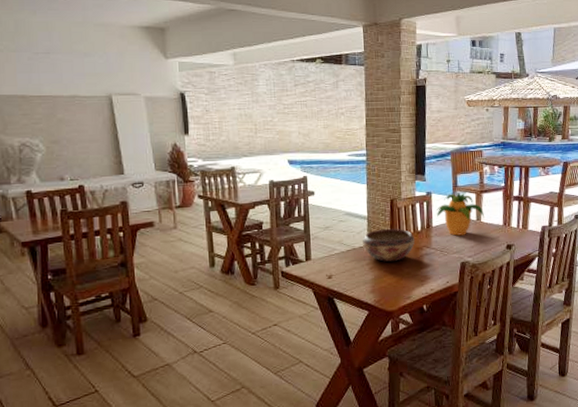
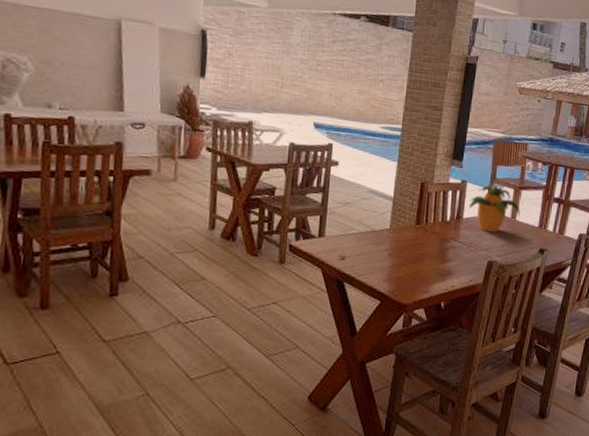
decorative bowl: present [363,228,415,262] -> none [384,213,442,251]

